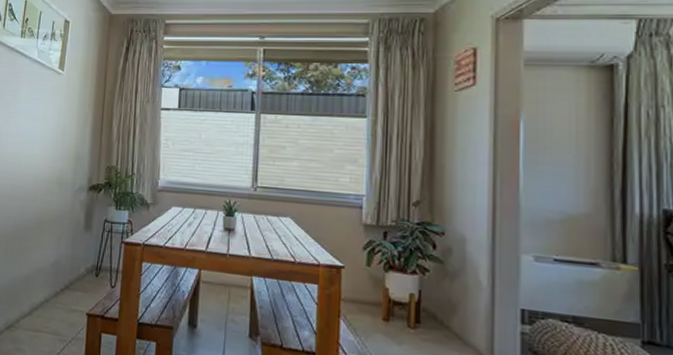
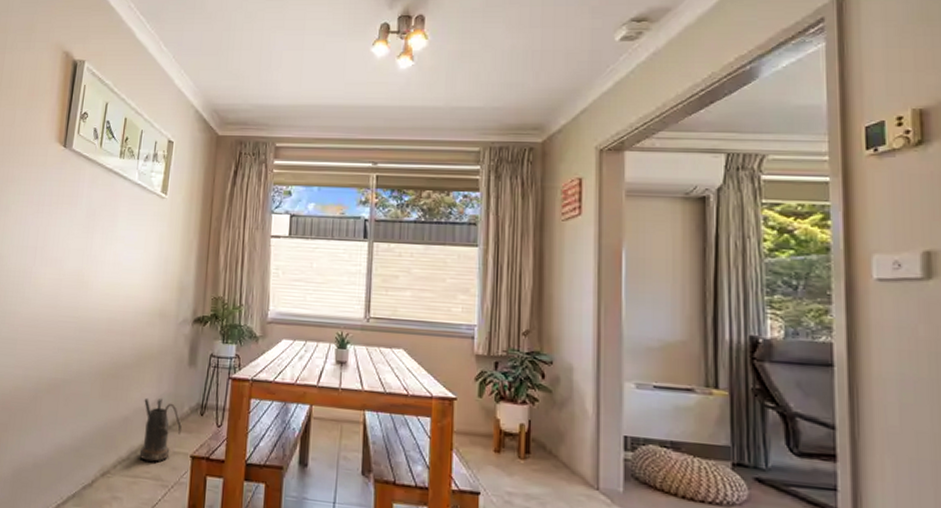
watering can: none [40,259,78,319] -> present [139,397,182,463]

